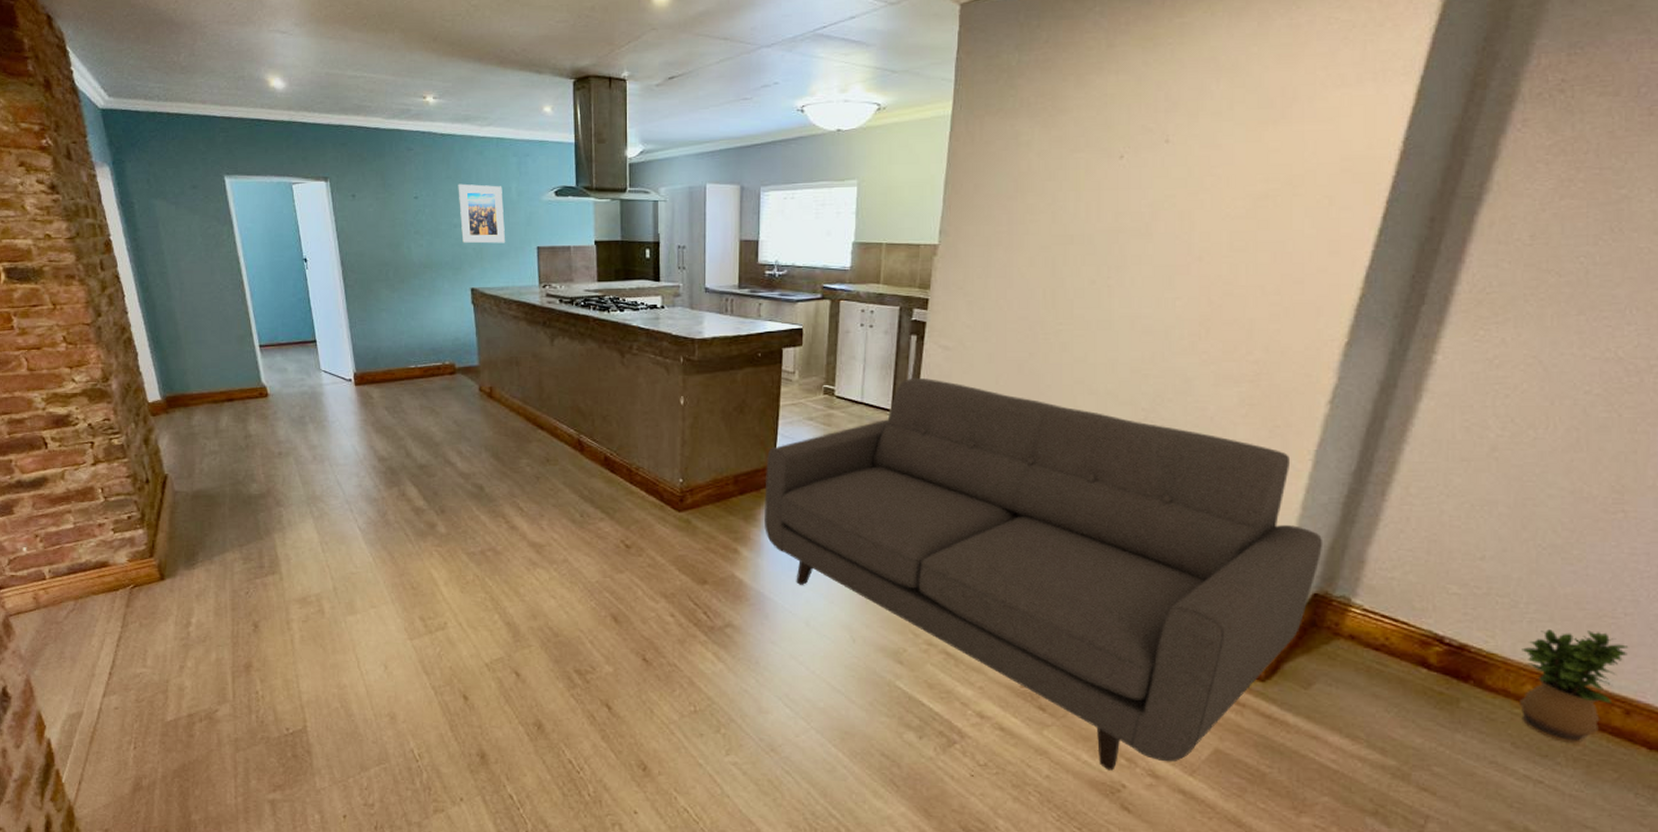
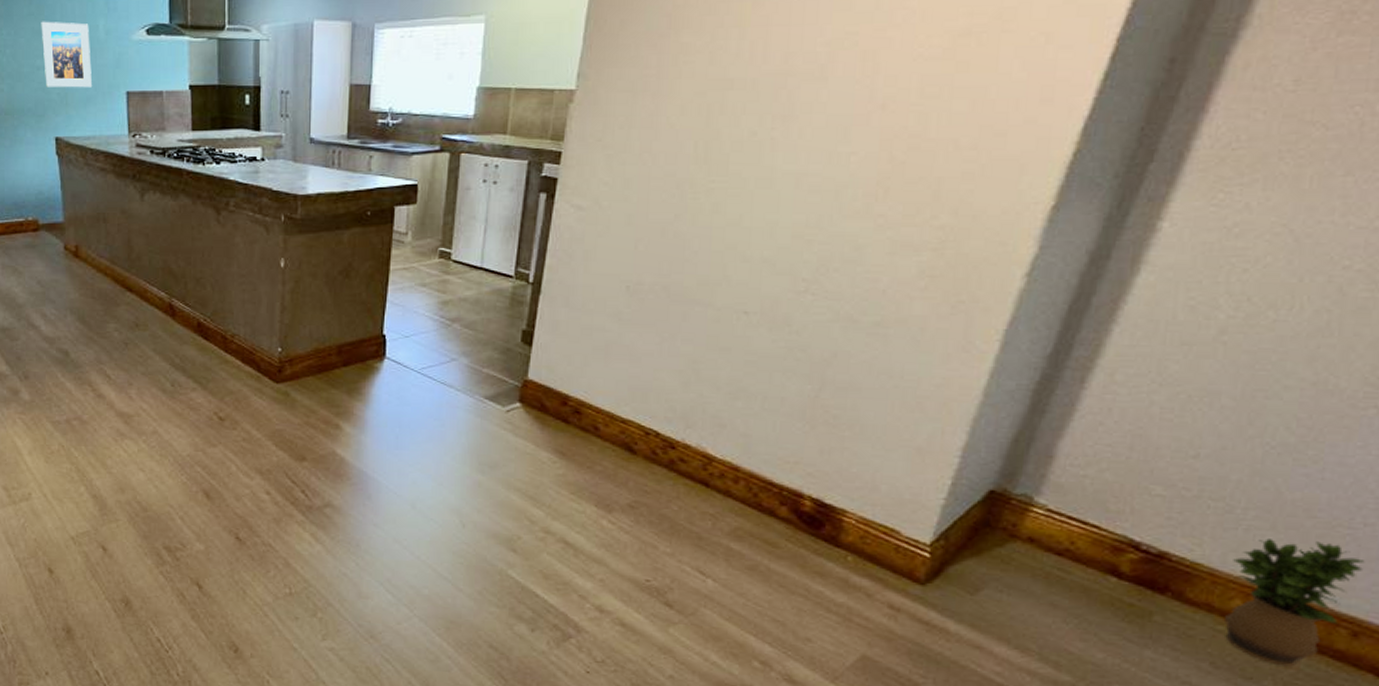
sofa: present [765,377,1323,771] -> none [369,240,1006,673]

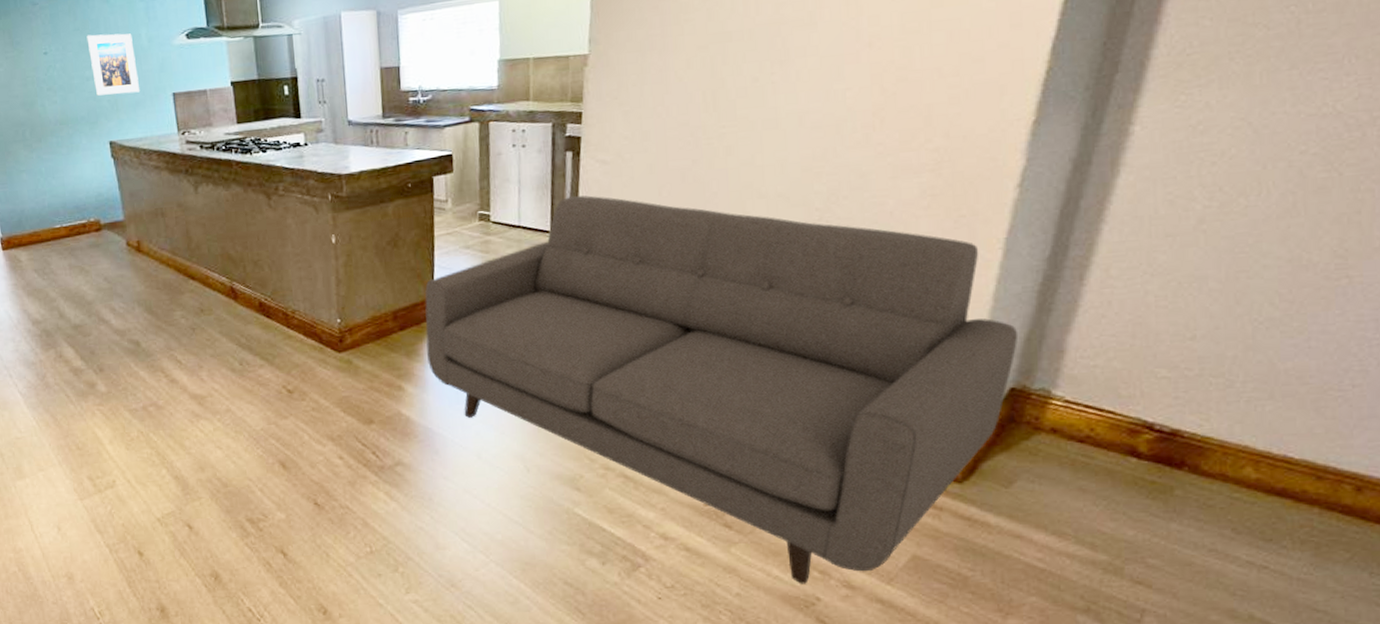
sofa: none [369,240,1006,673] -> present [425,195,1019,584]
potted plant: present [1223,539,1365,667] -> none [1238,406,1358,526]

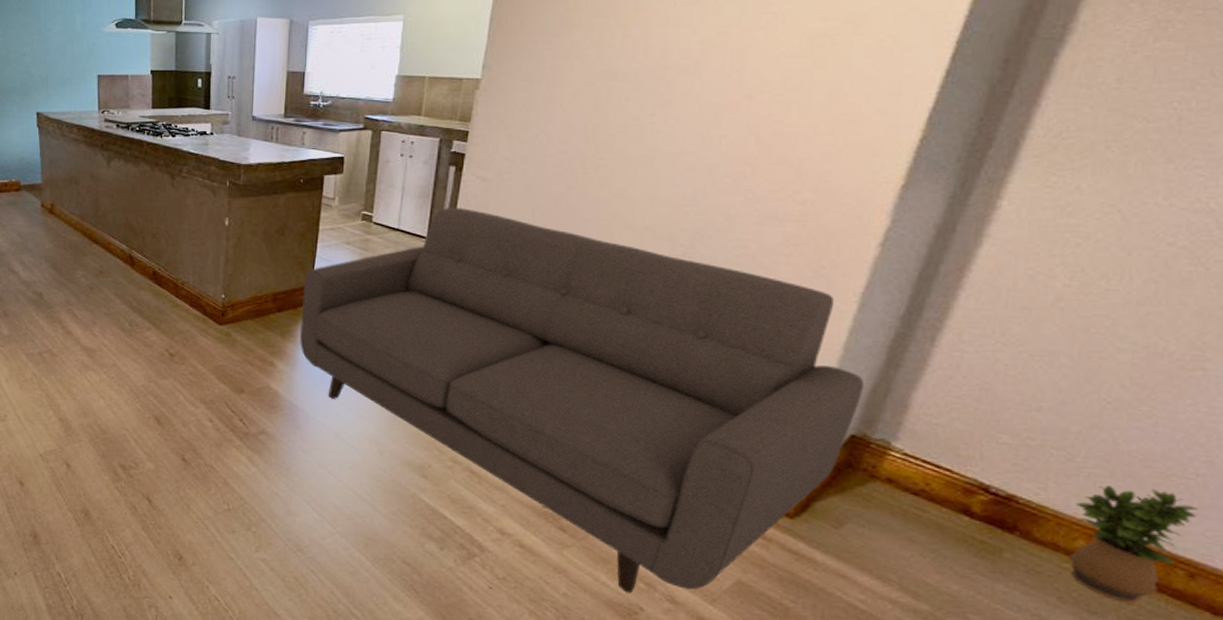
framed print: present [86,33,141,96] -> none [27,15,70,71]
potted plant: none [1238,406,1358,526] -> present [1068,485,1199,604]

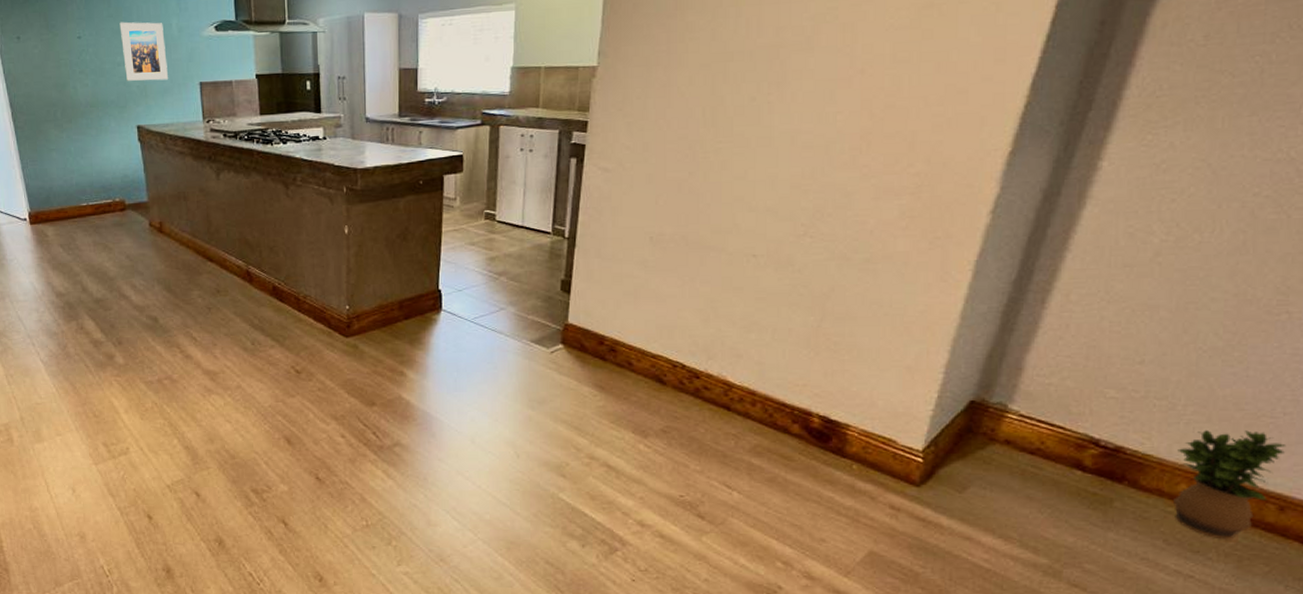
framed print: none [27,15,70,71] -> present [119,22,169,81]
sofa: present [300,207,865,593] -> none [429,200,981,573]

